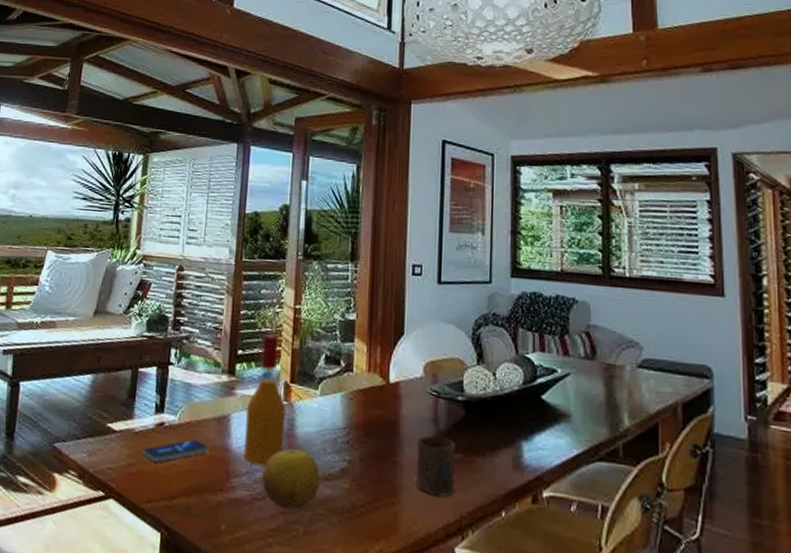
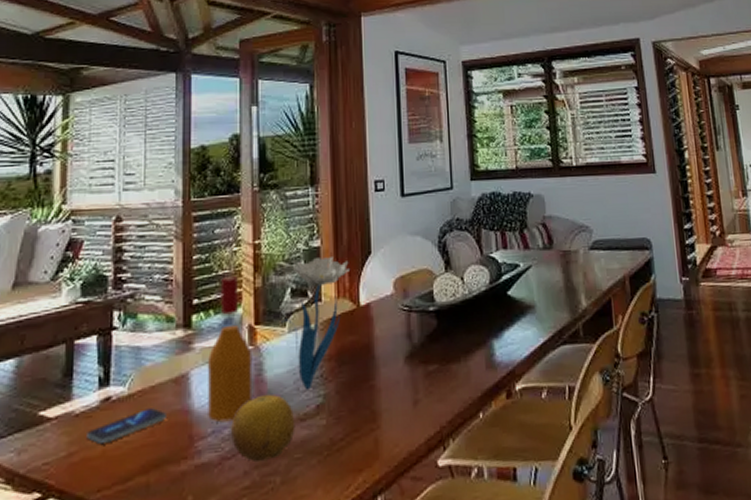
flower: none [314,328,382,453] -> present [281,256,349,390]
cup: present [416,435,455,497] -> none [392,351,434,413]

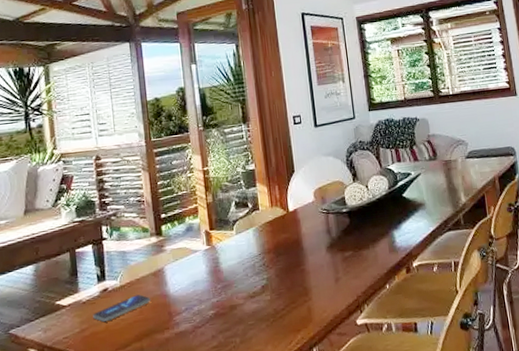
wine bottle: present [207,276,253,423] -> none [176,195,214,302]
fruit: present [231,394,295,461] -> none [199,280,248,328]
flower: present [281,256,349,390] -> none [230,176,279,276]

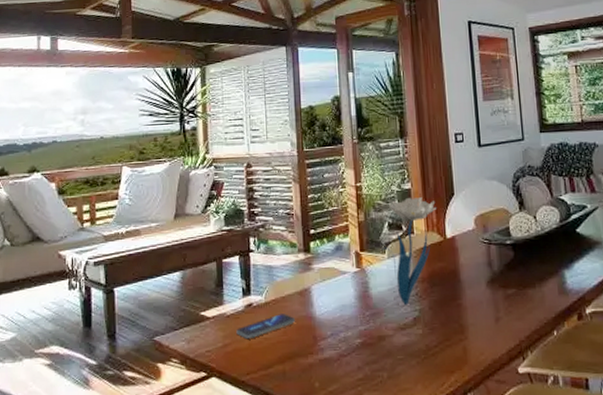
flower: none [230,176,279,276] -> present [381,197,436,305]

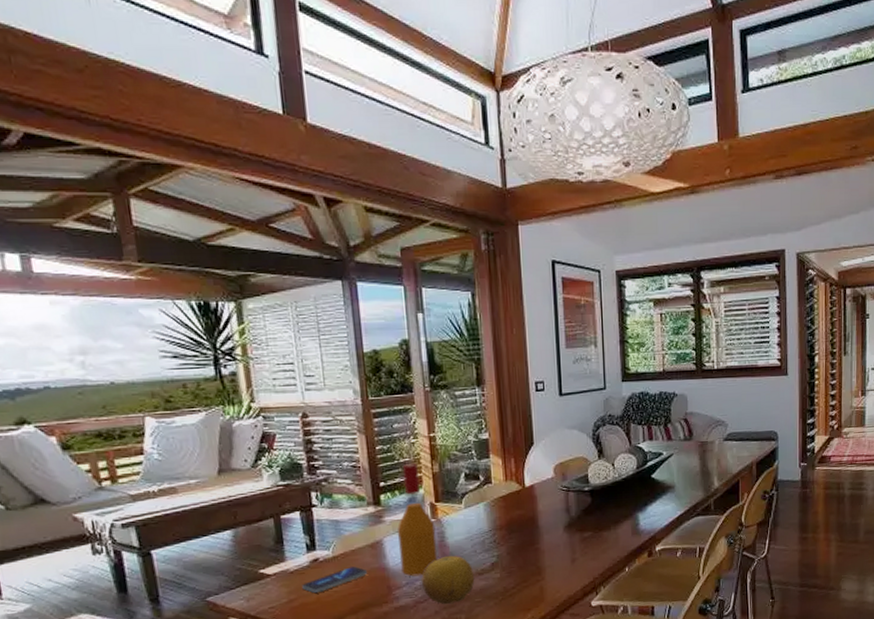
wine bottle: none [324,212,362,328] -> present [397,463,438,577]
fruit: none [346,307,397,359] -> present [422,555,475,604]
flower: present [381,197,436,305] -> none [458,447,515,552]

